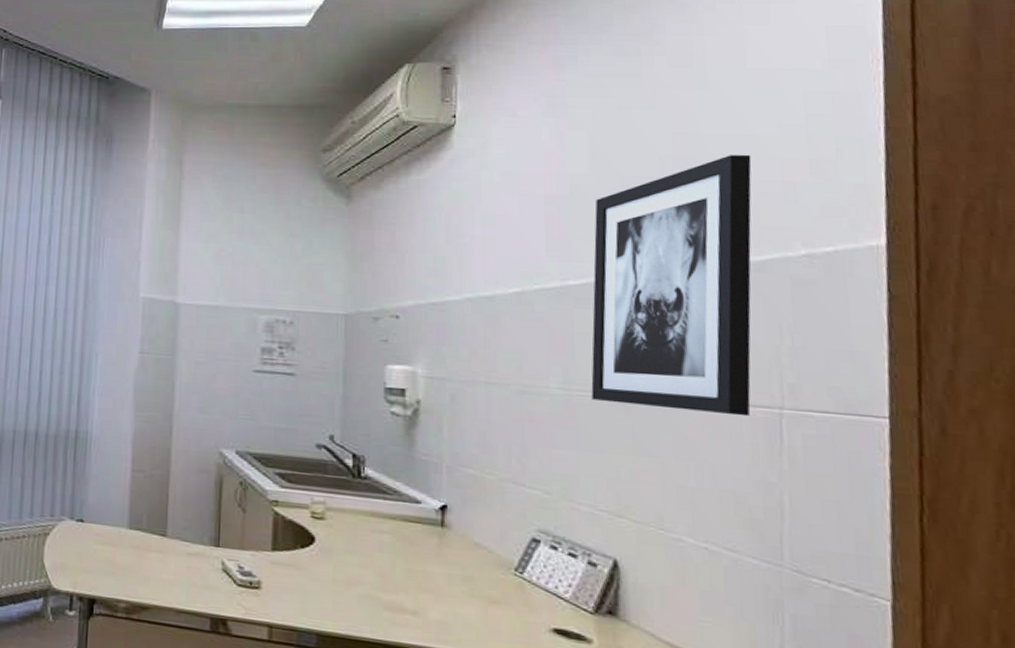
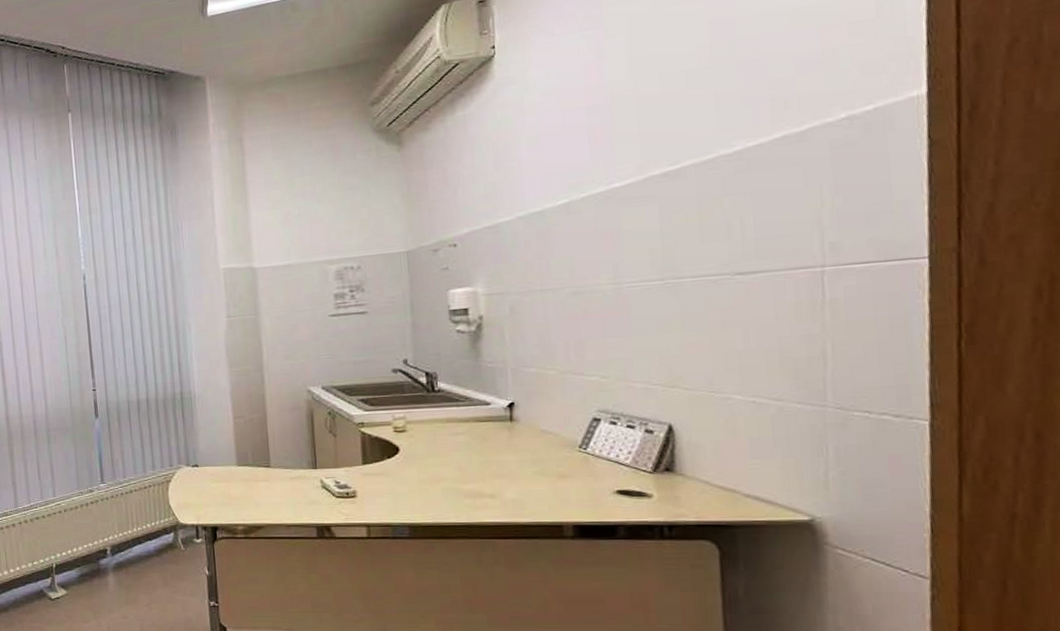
wall art: present [591,154,752,417] -> none [635,29,793,289]

